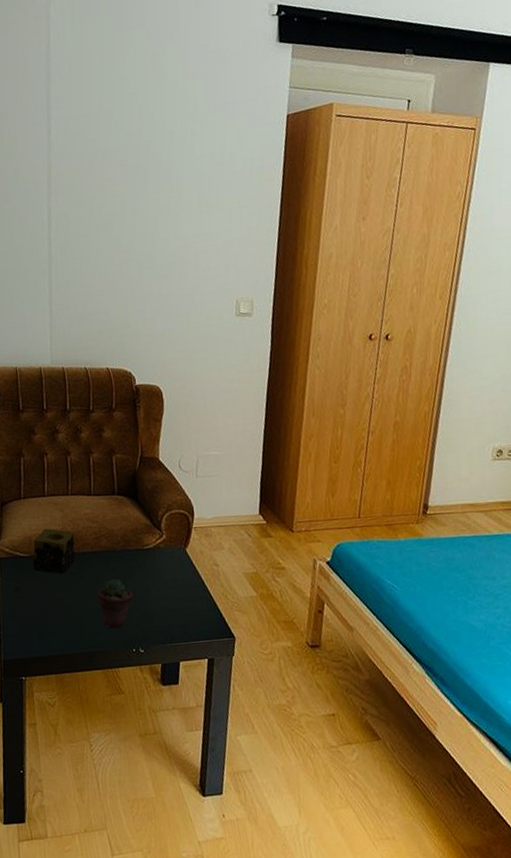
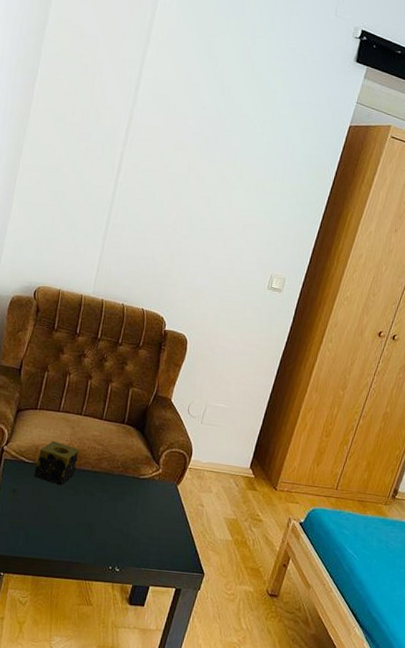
potted succulent: present [97,578,133,628] -> none [87,499,121,544]

